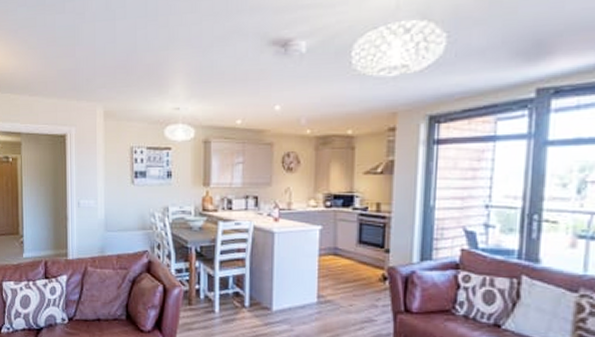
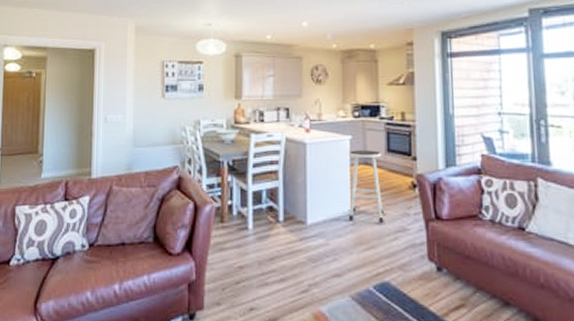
stool: none [314,241,353,314] -> present [348,150,384,224]

